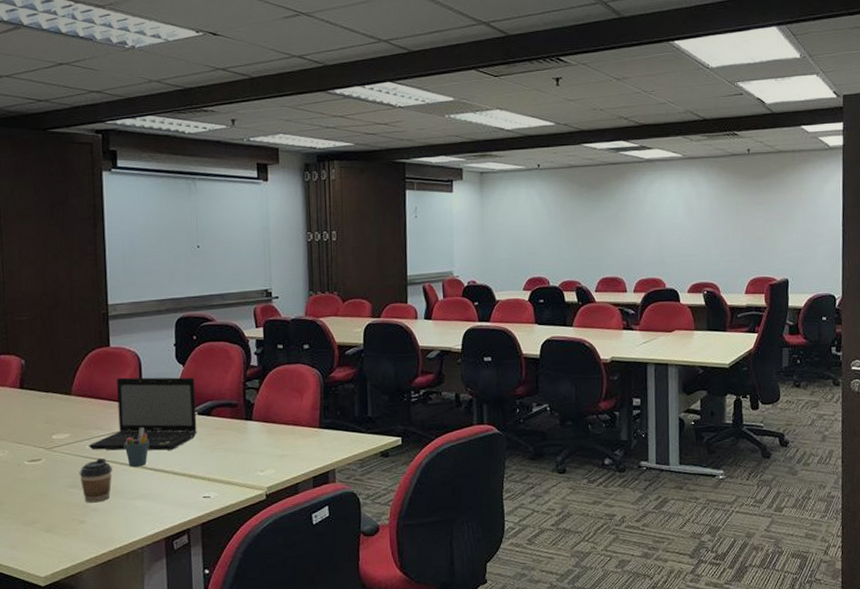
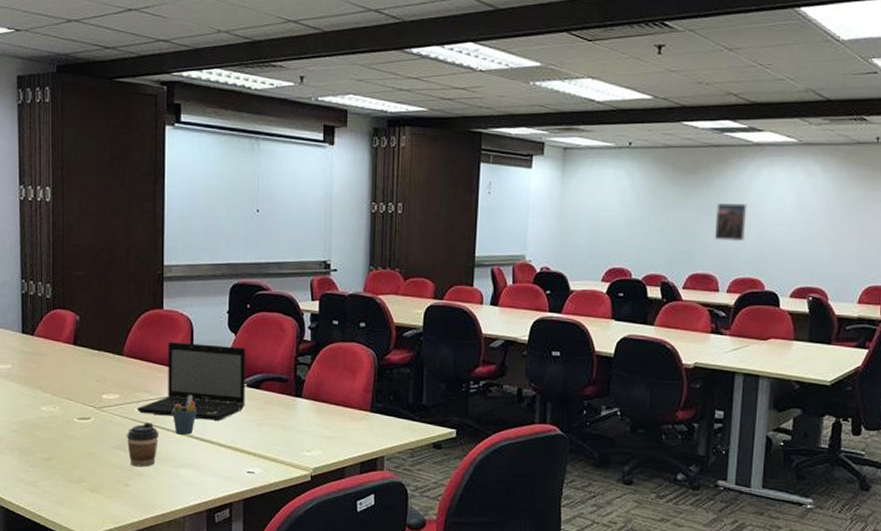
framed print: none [618,213,646,247] -> present [714,203,747,242]

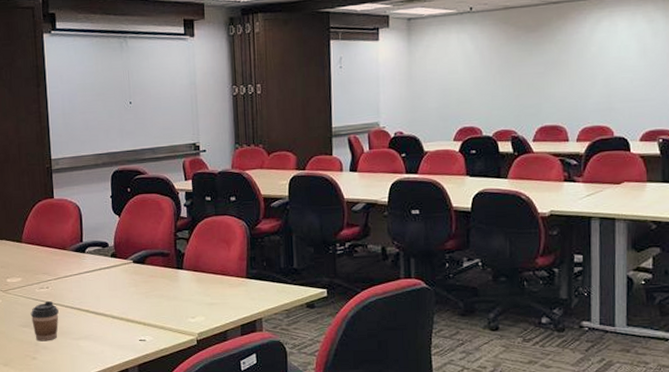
laptop: present [137,341,246,421] -> none [38,227,133,296]
pen holder: present [173,395,197,435] -> none [69,274,90,310]
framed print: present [714,203,747,242] -> none [560,55,591,93]

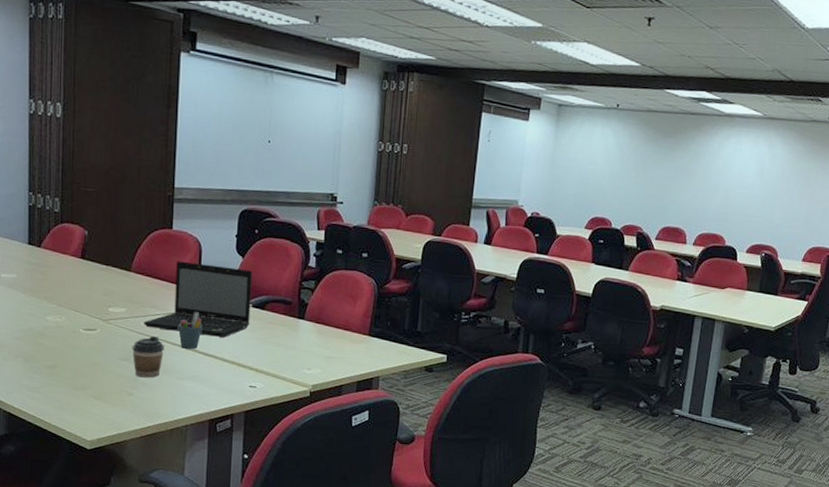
laptop: none [38,227,133,296] -> present [144,260,253,337]
pen holder: none [69,274,90,310] -> present [178,312,202,349]

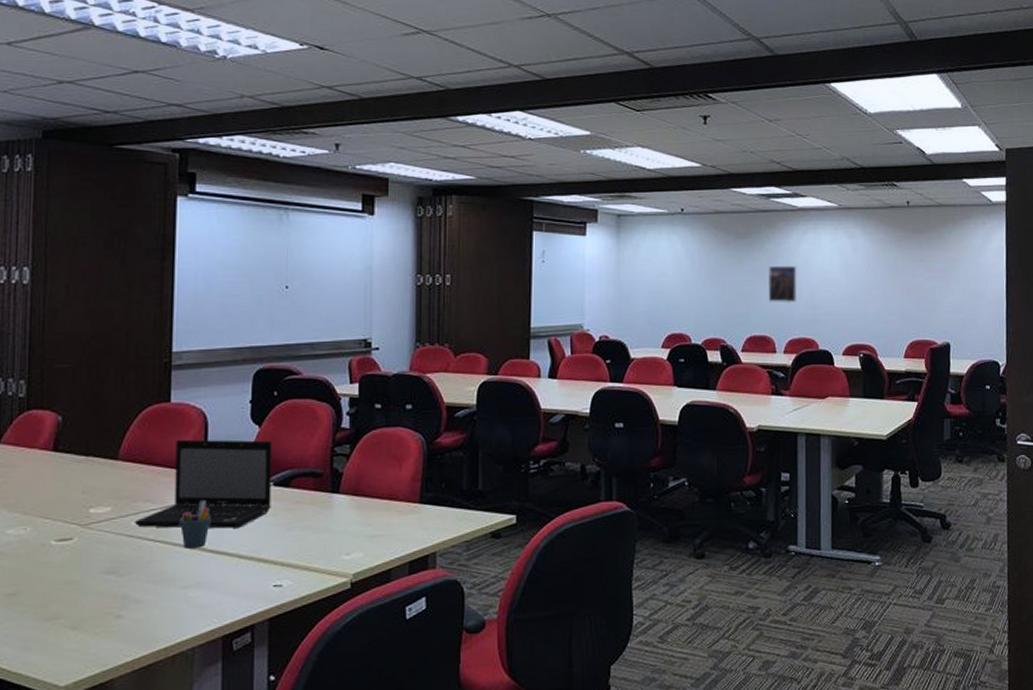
coffee cup: present [132,335,164,378] -> none [119,536,162,593]
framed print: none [685,165,716,201] -> present [768,266,798,303]

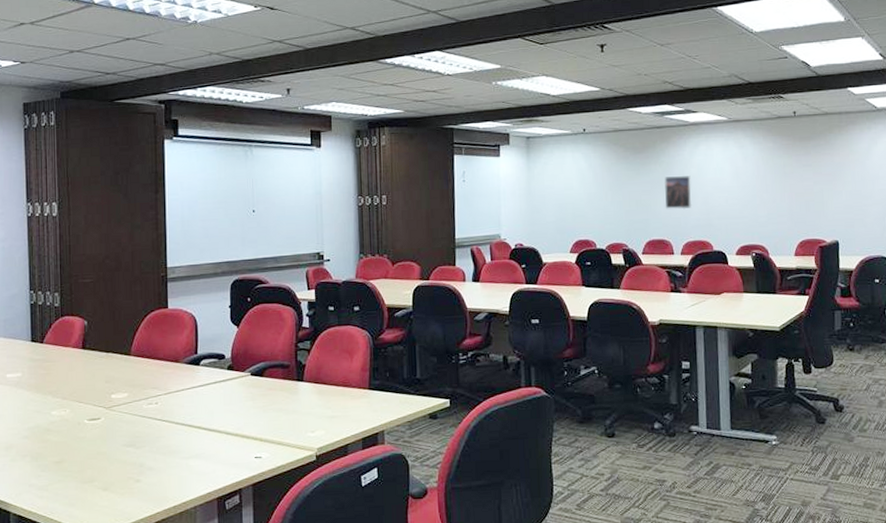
laptop: present [135,439,272,529] -> none [146,338,250,411]
pen holder: present [180,500,211,549] -> none [180,388,204,427]

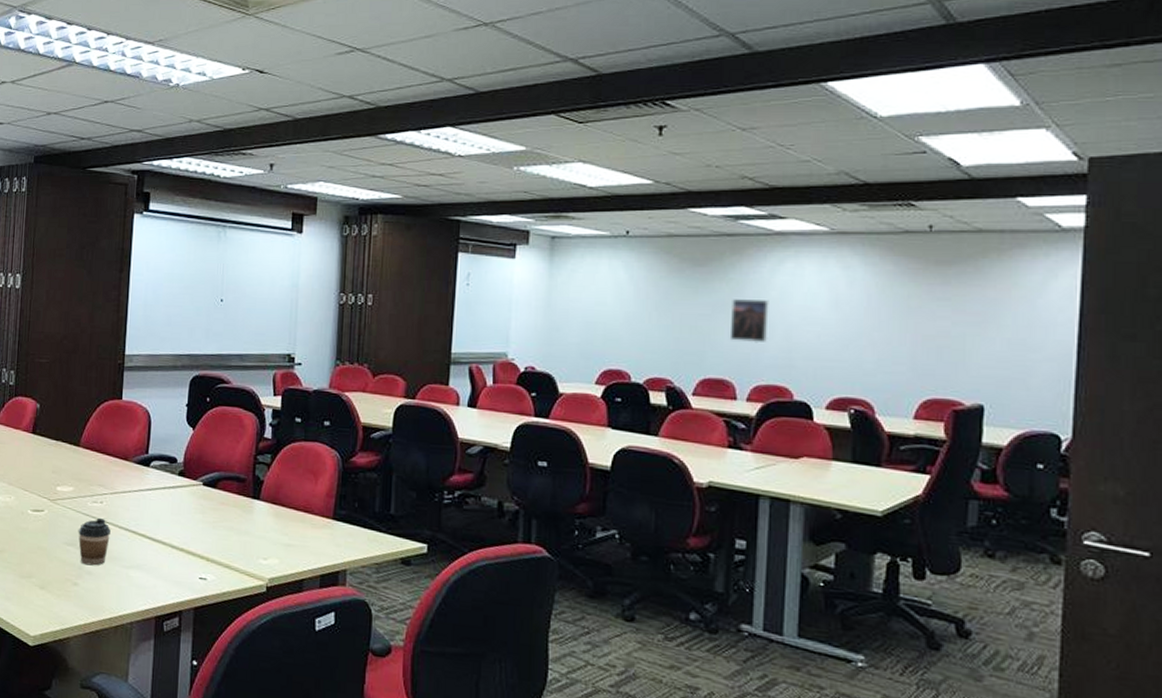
coffee cup: none [136,417,168,462] -> present [78,517,111,566]

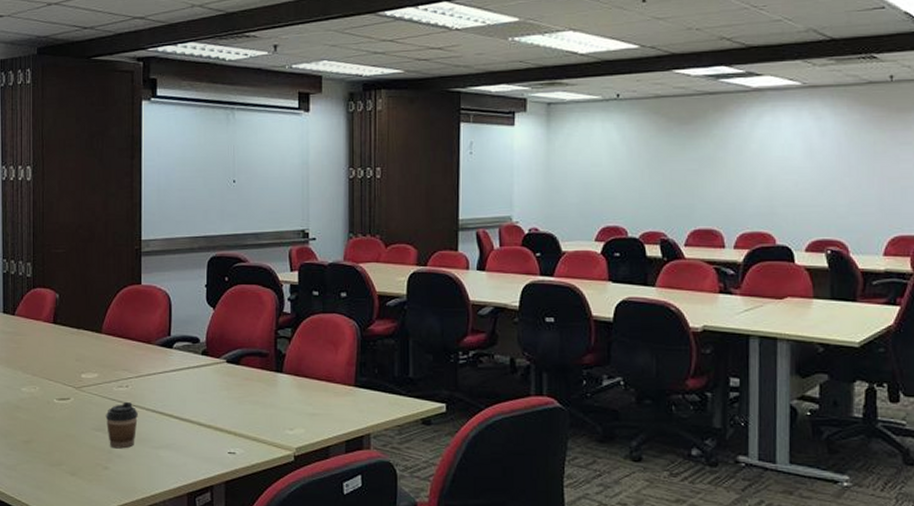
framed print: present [729,299,769,343] -> none [715,153,751,194]

